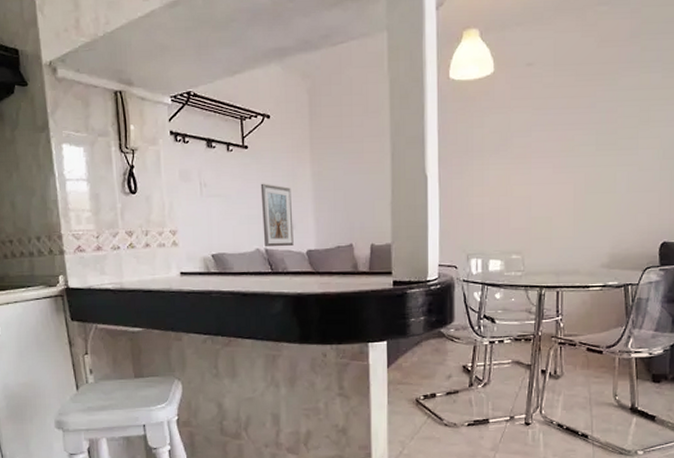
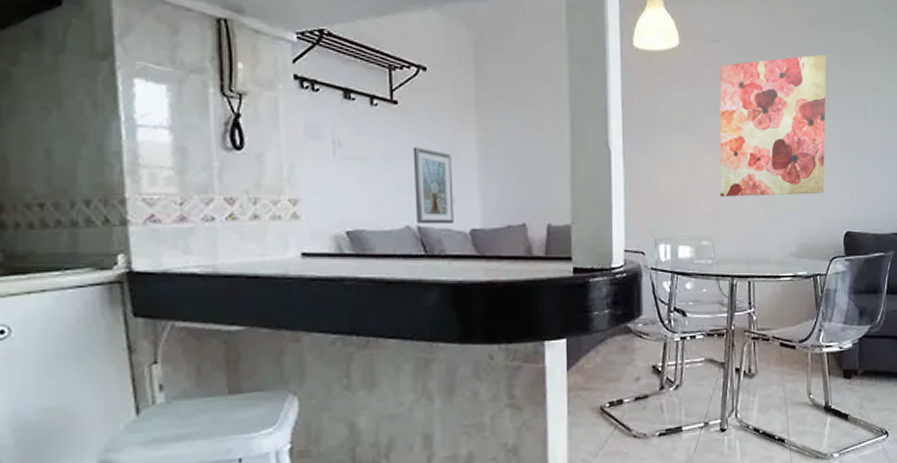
wall art: none [531,65,650,214] -> present [719,54,827,198]

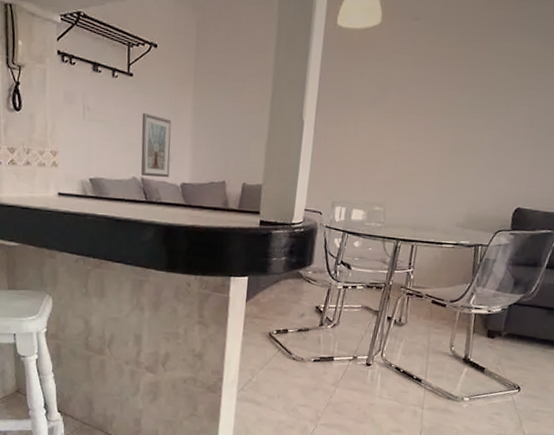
wall art: present [719,54,827,198] -> none [398,31,532,171]

